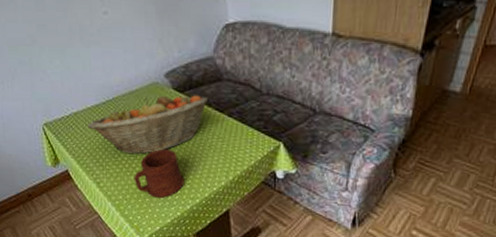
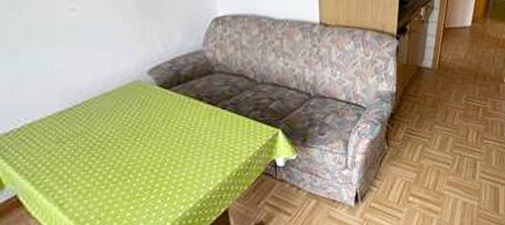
fruit basket: present [88,95,208,155] -> none [47,90,198,164]
mug: present [134,148,184,198] -> none [110,151,174,210]

